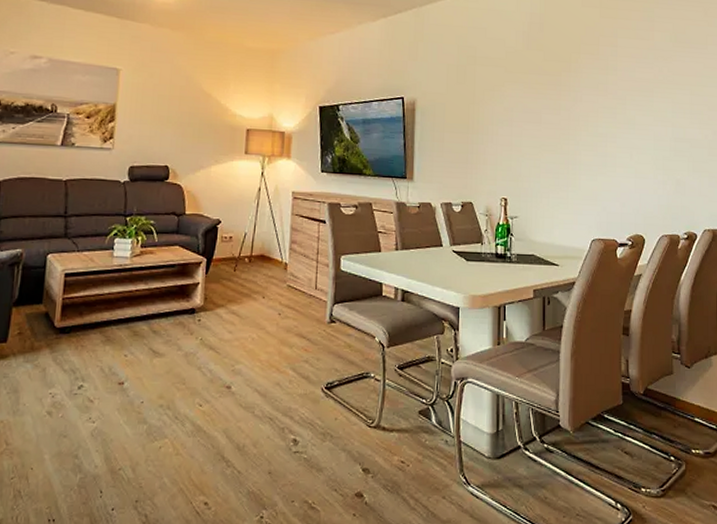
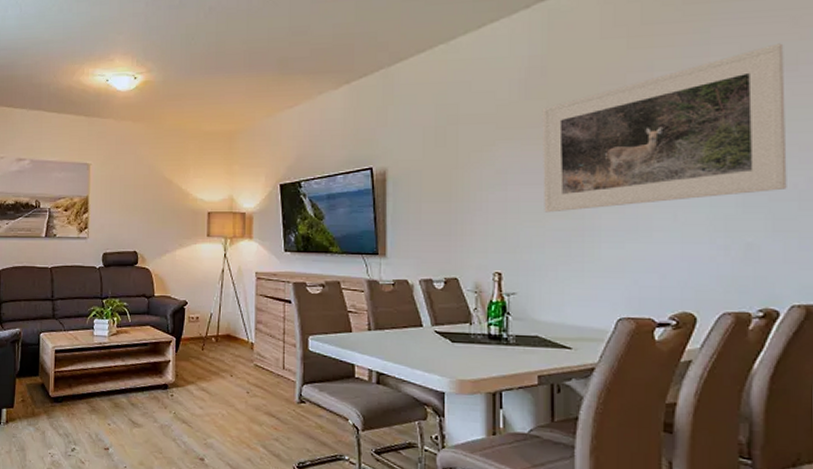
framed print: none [539,27,701,148] -> present [542,43,787,213]

